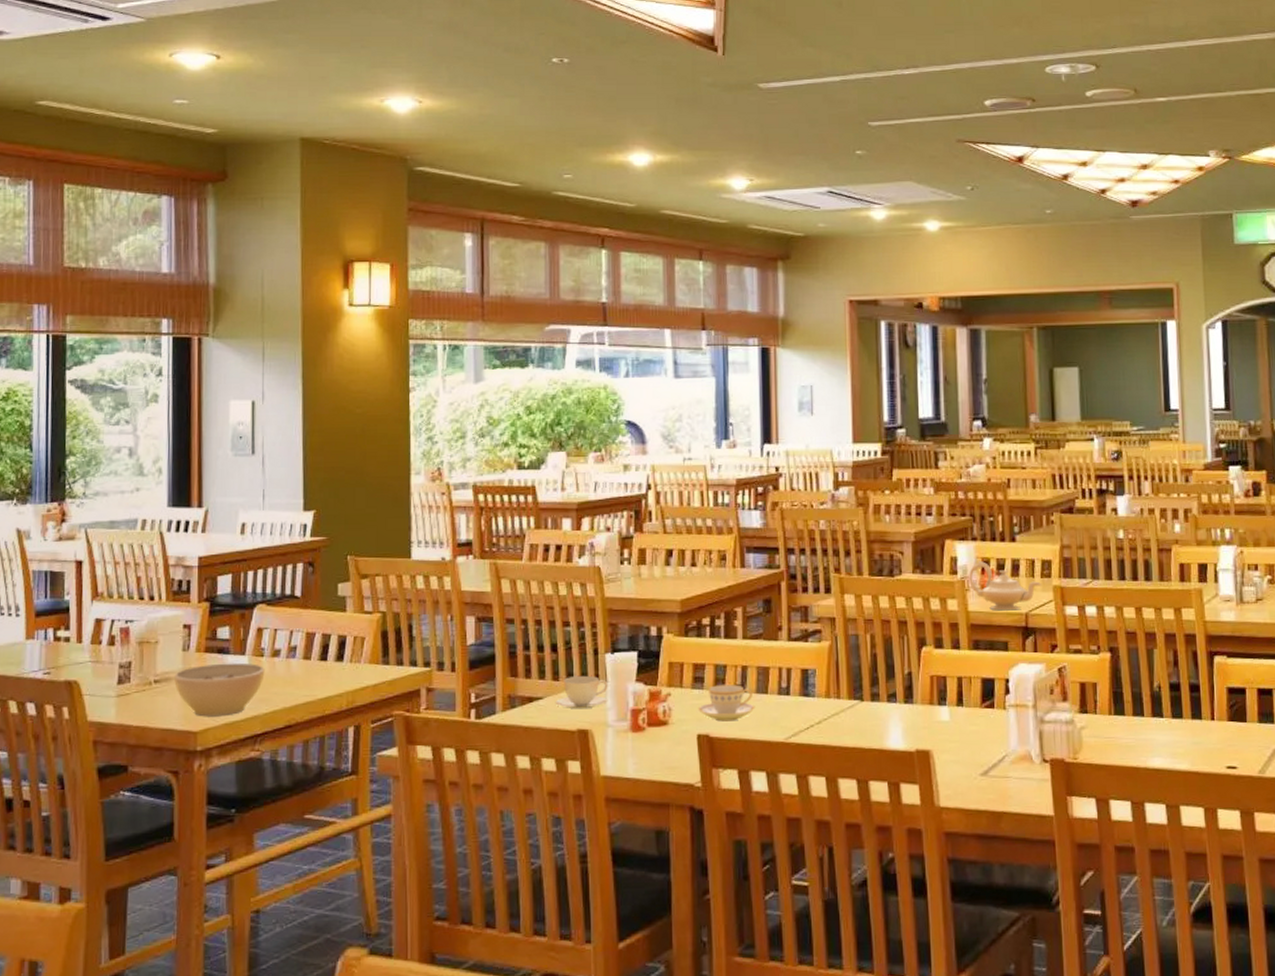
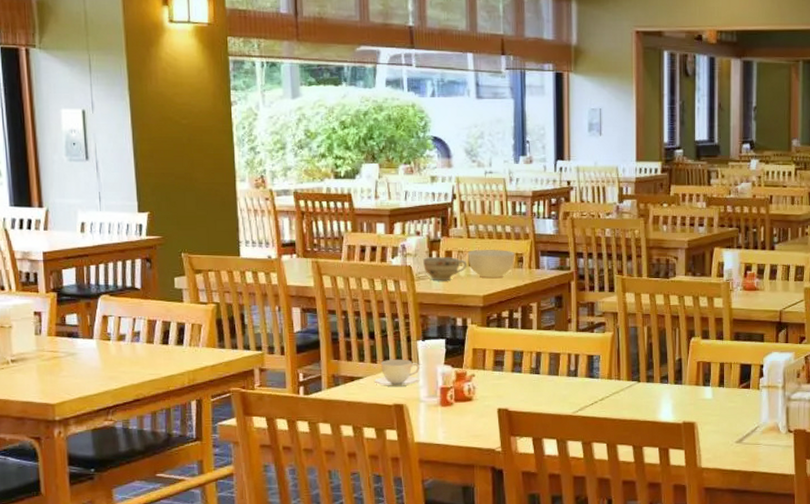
soup bowl: present [174,663,265,717] -> none [29,345,112,392]
teacup: none [614,555,662,584] -> present [423,256,467,281]
bowl: none [663,546,717,580] -> present [468,250,515,279]
teacup: present [697,685,755,722] -> none [498,368,548,398]
teapot: present [969,560,1042,611] -> none [733,265,795,308]

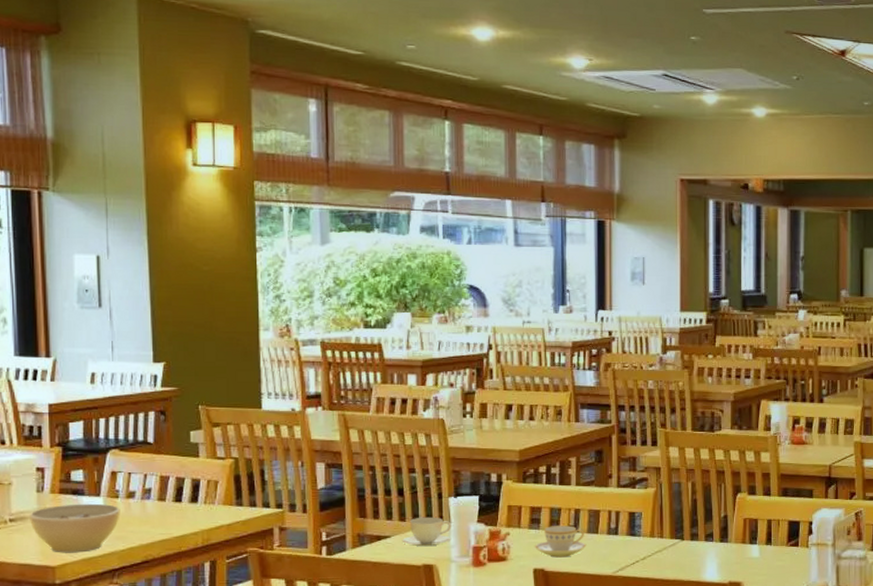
soup bowl: none [29,345,112,392] -> present [30,503,120,553]
teacup: present [423,256,467,281] -> none [457,409,502,435]
bowl: present [468,250,515,279] -> none [504,402,554,432]
teacup: none [498,368,548,398] -> present [534,525,587,558]

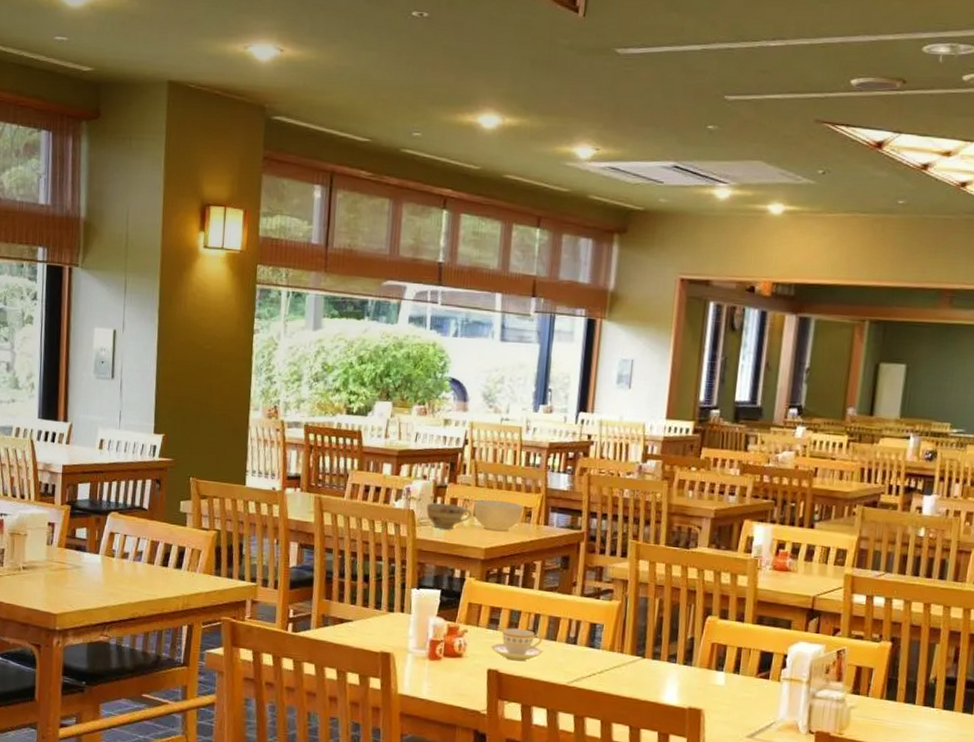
soup bowl: present [30,503,120,553] -> none [39,559,115,604]
teacup: present [402,516,452,547] -> none [363,605,412,635]
teacup: none [457,409,502,435] -> present [426,502,472,530]
bowl: none [504,402,554,432] -> present [473,499,524,532]

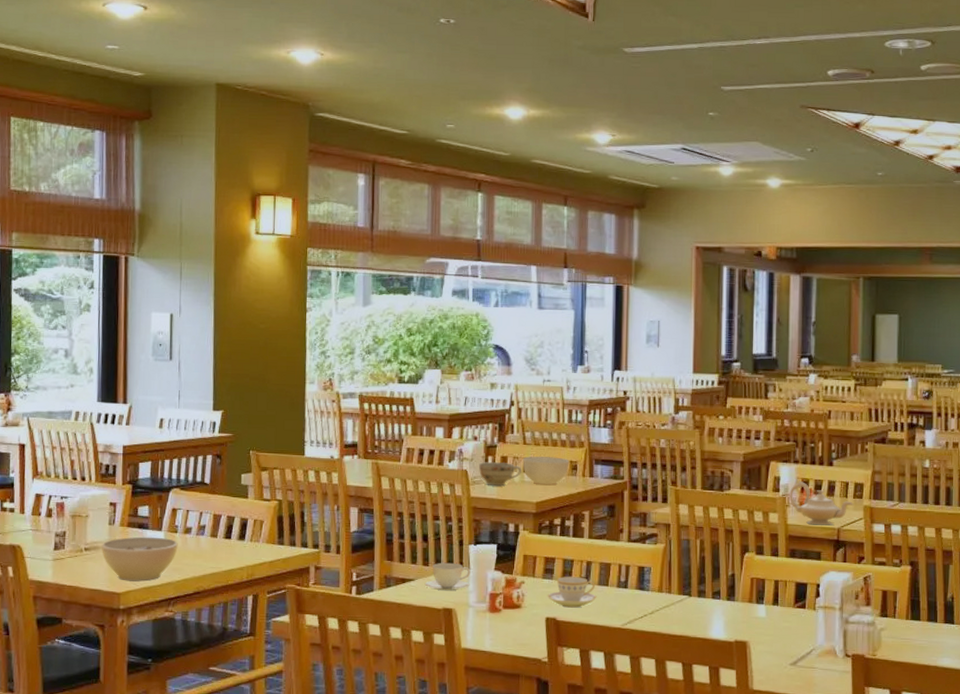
soup bowl: none [39,559,115,604] -> present [102,536,178,582]
teacup: none [363,605,412,635] -> present [424,562,471,591]
teapot: none [762,542,834,593] -> present [790,480,854,526]

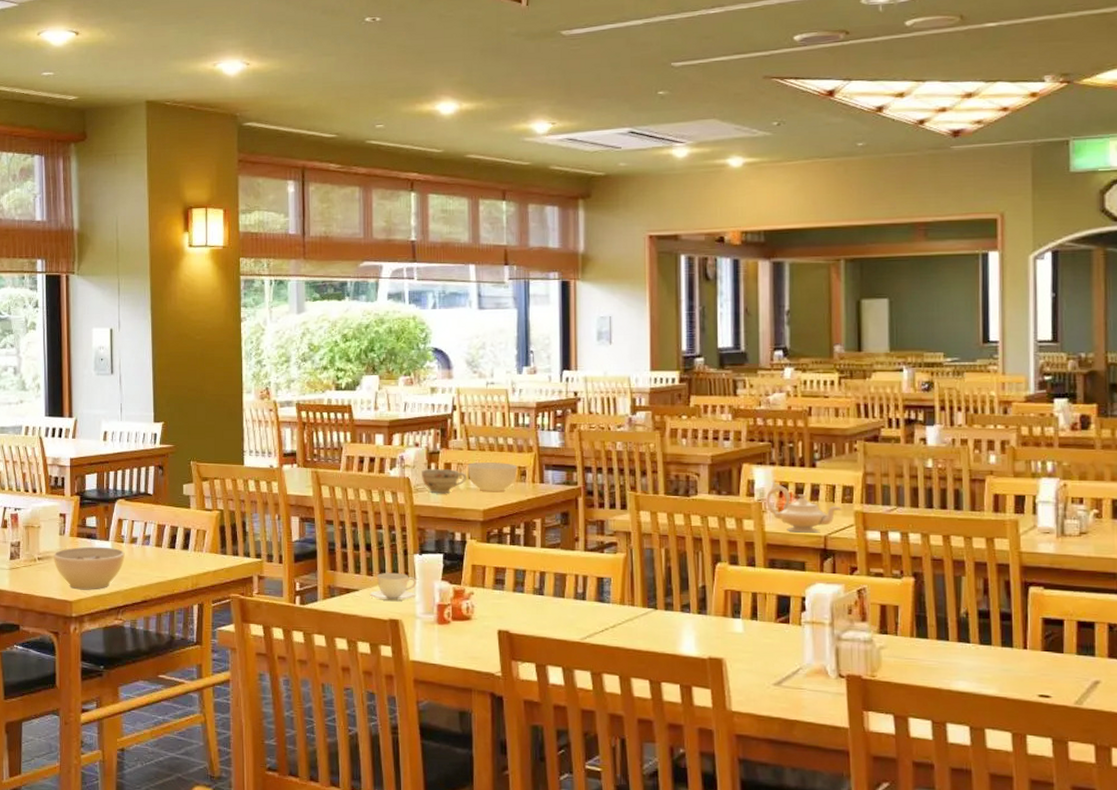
teacup: present [547,576,597,608] -> none [498,587,553,620]

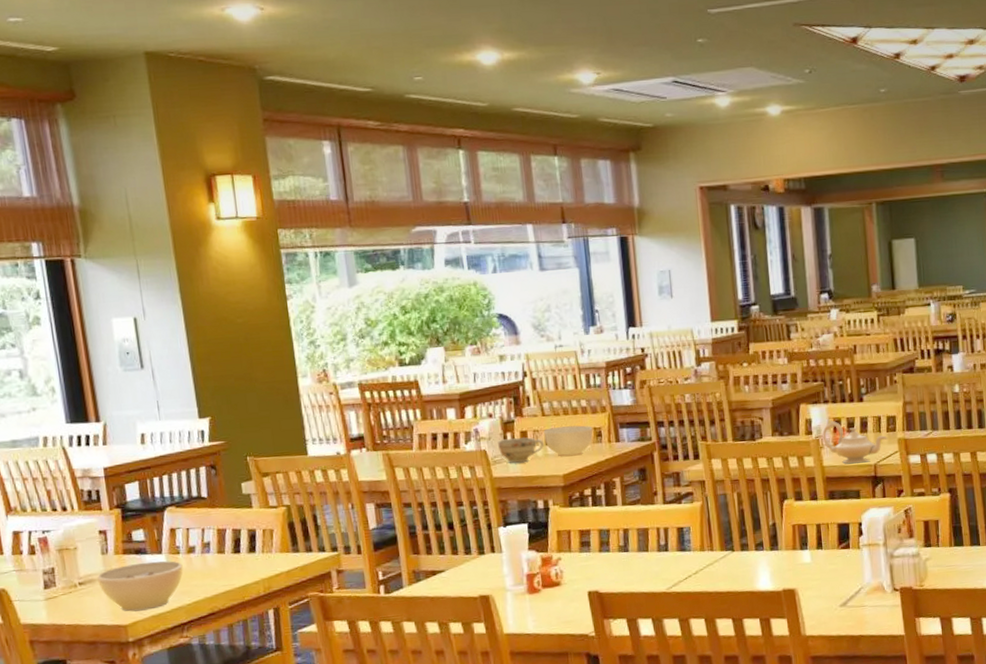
teacup: present [369,572,417,602] -> none [456,548,505,578]

